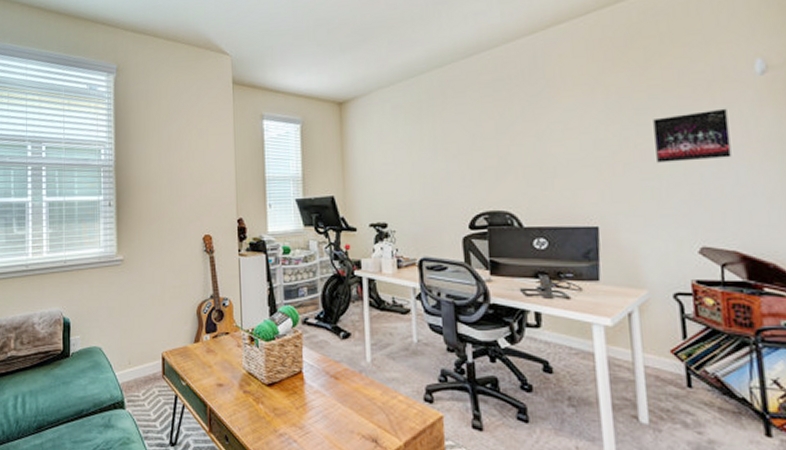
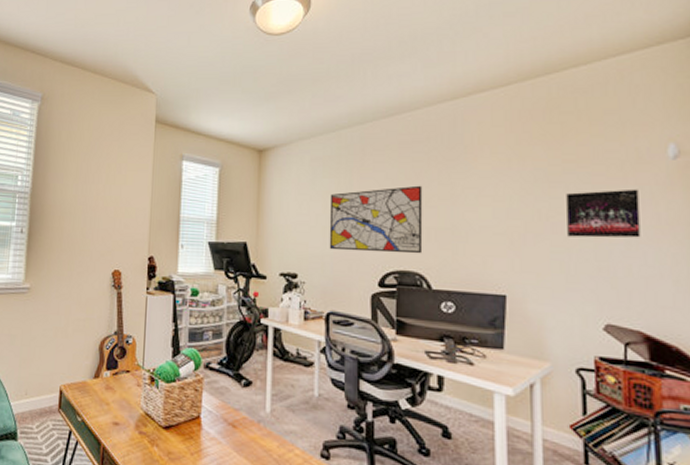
wall art: none [414,124,512,197] -> present [329,185,423,254]

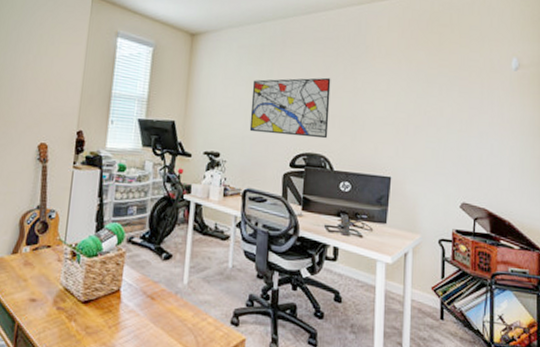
album cover: present [566,189,641,238] -> none [439,92,490,133]

